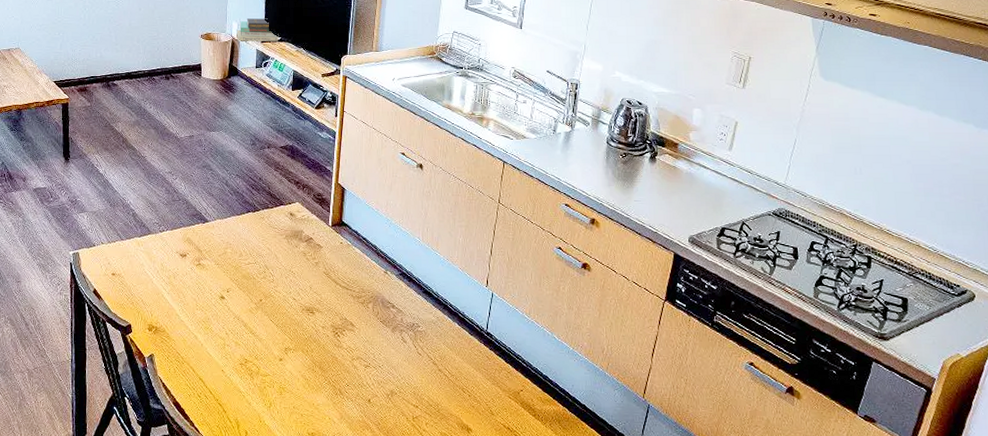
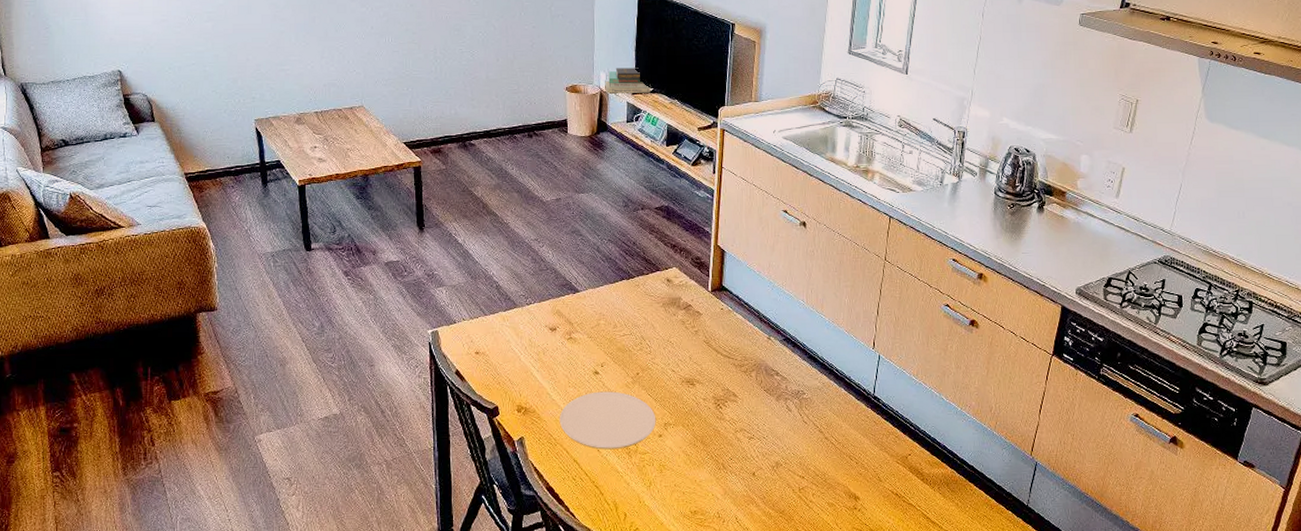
plate: none [187,315,277,371] -> present [560,391,656,450]

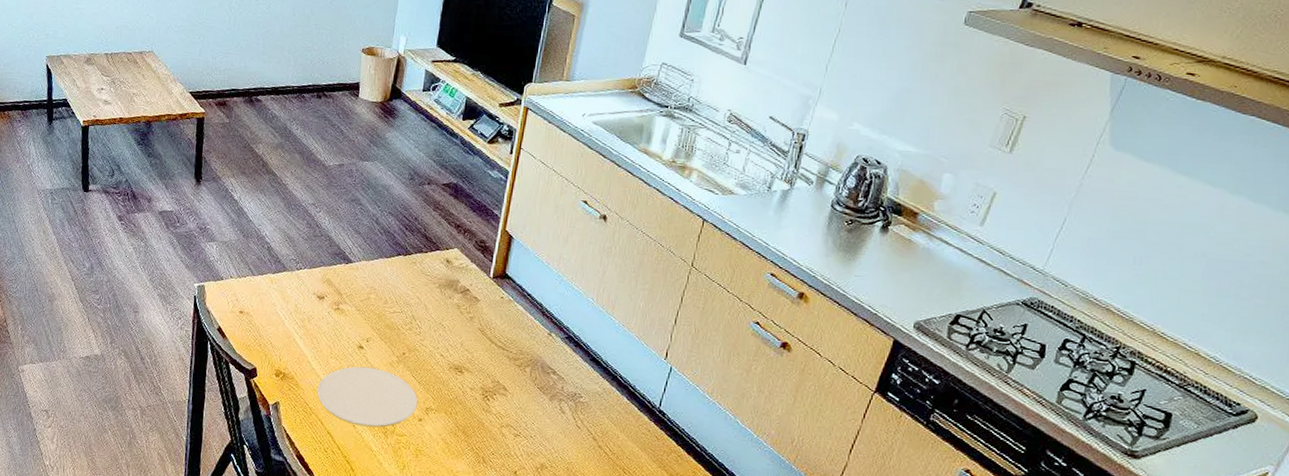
books: present [605,68,651,94] -> none [403,32,454,62]

